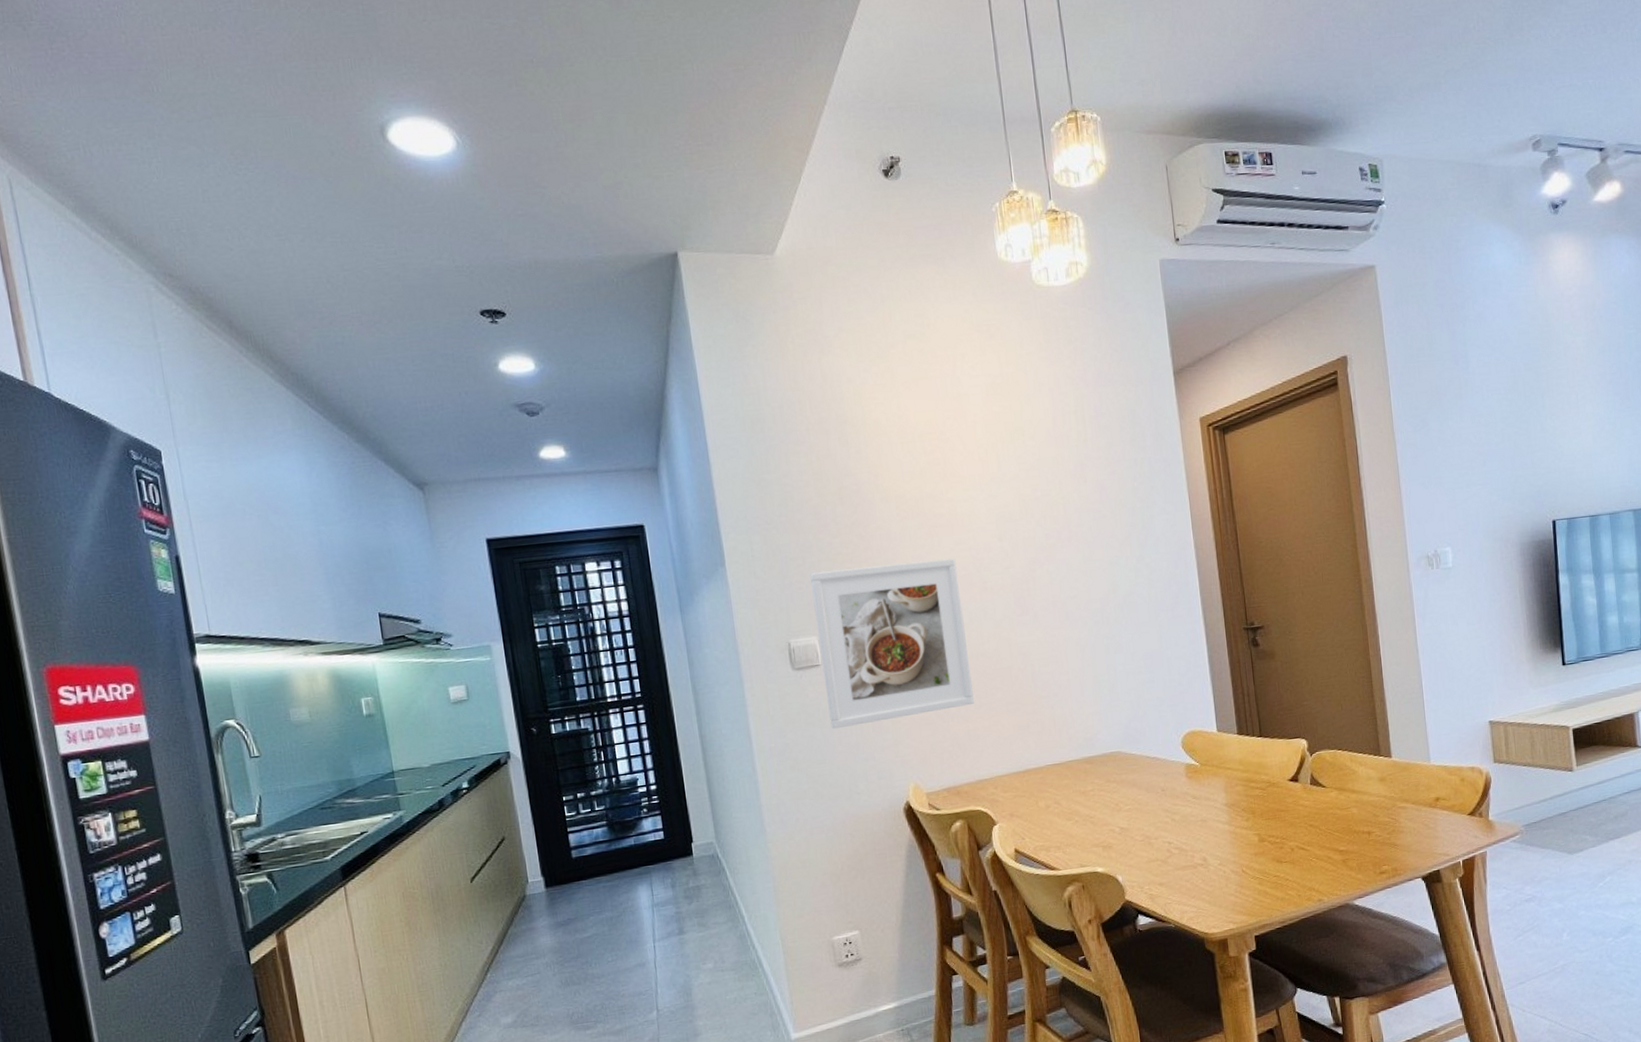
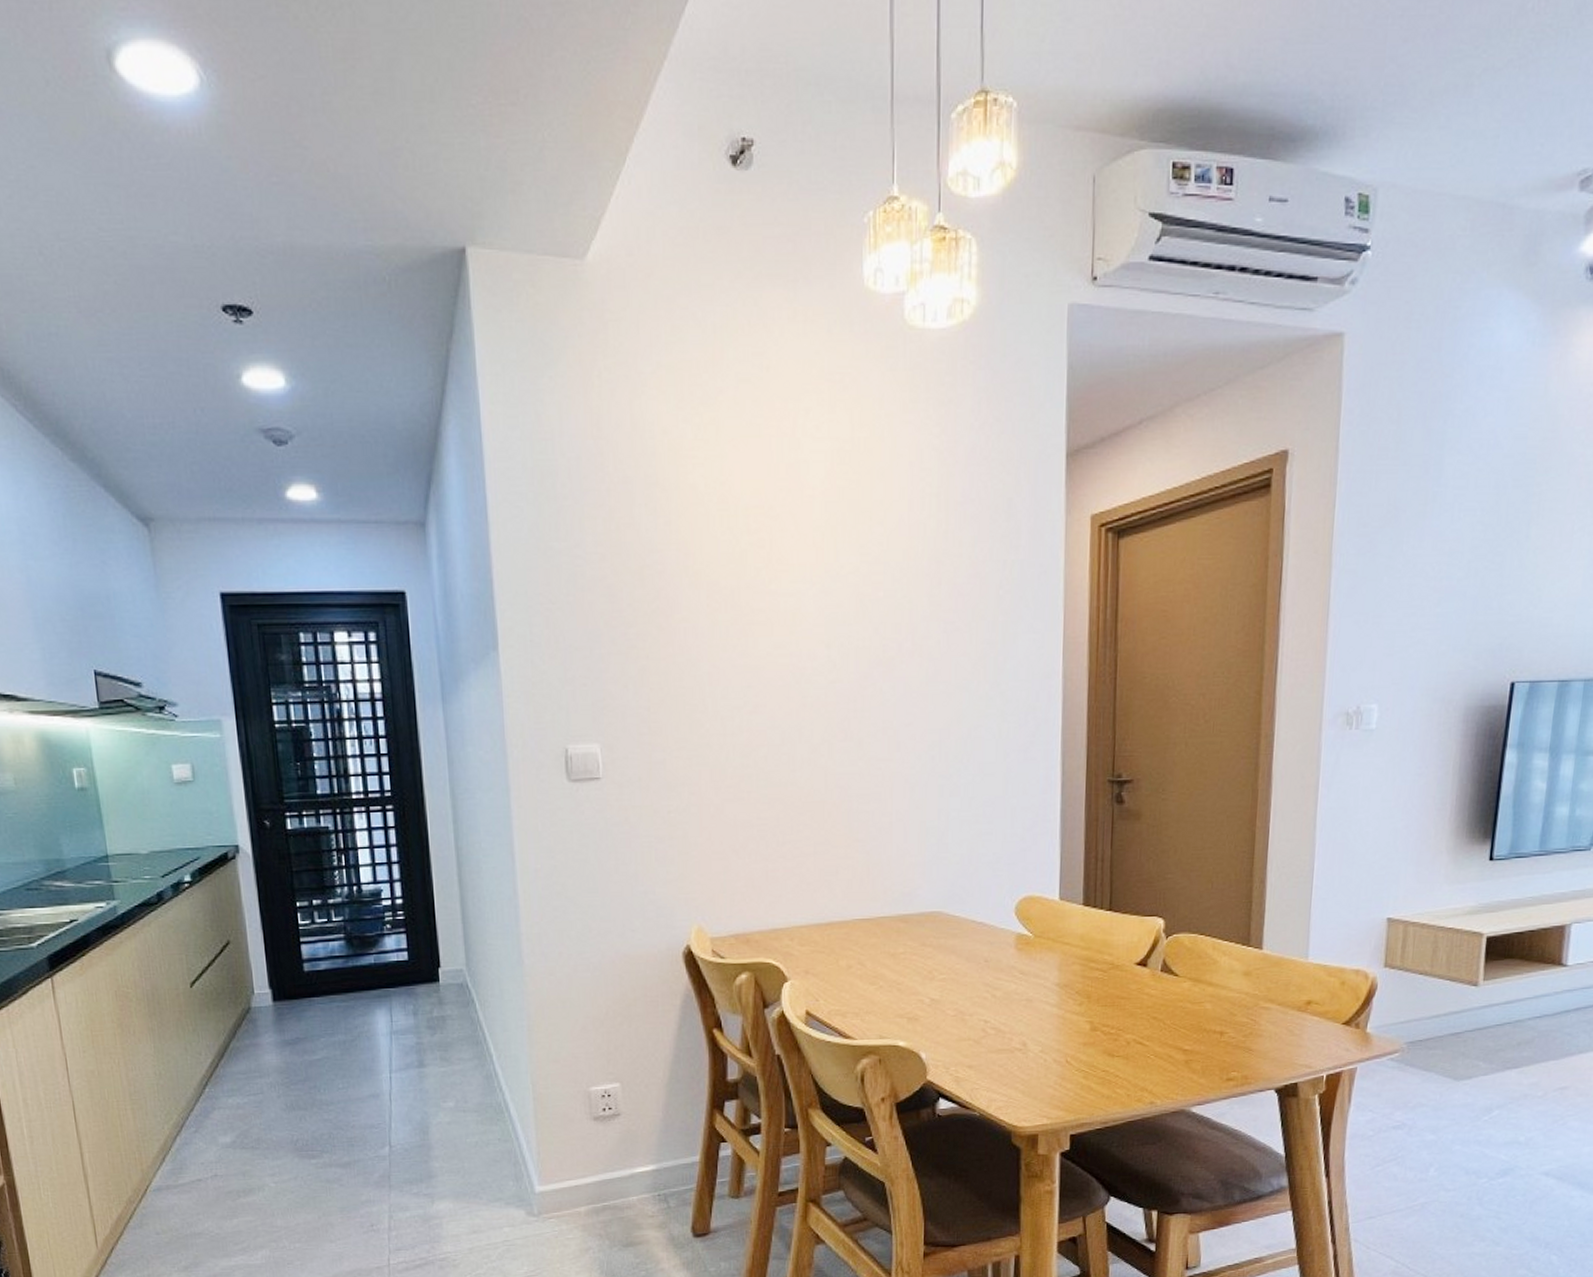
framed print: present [810,558,974,729] -> none [598,664,777,855]

